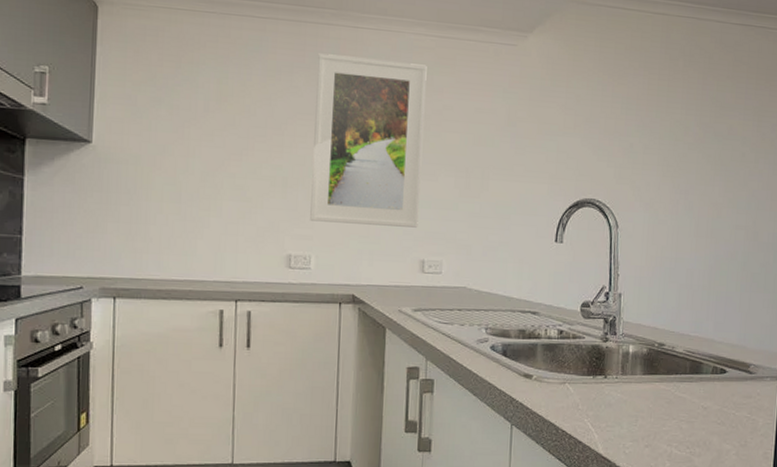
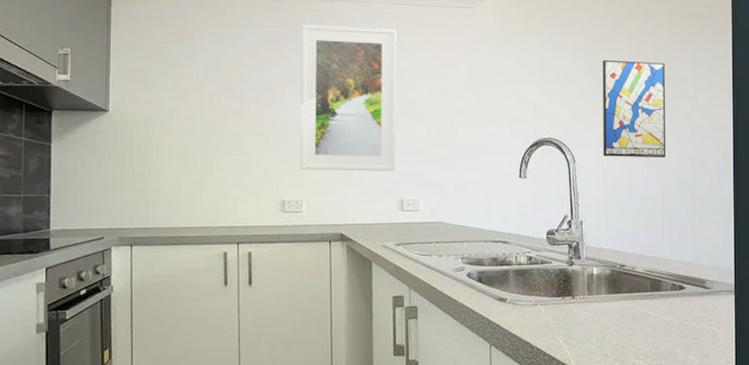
wall art: none [649,113,725,227] -> present [603,59,666,158]

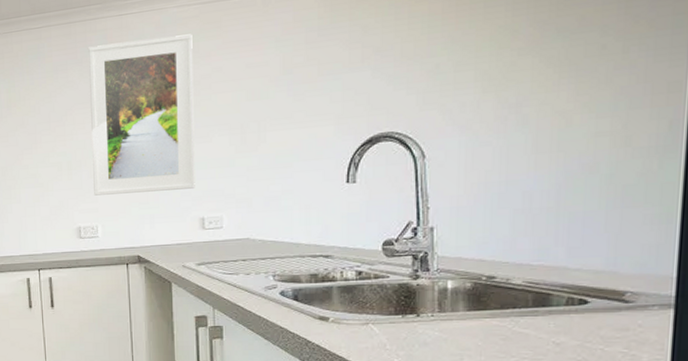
wall art: present [603,59,666,158] -> none [467,11,573,147]

